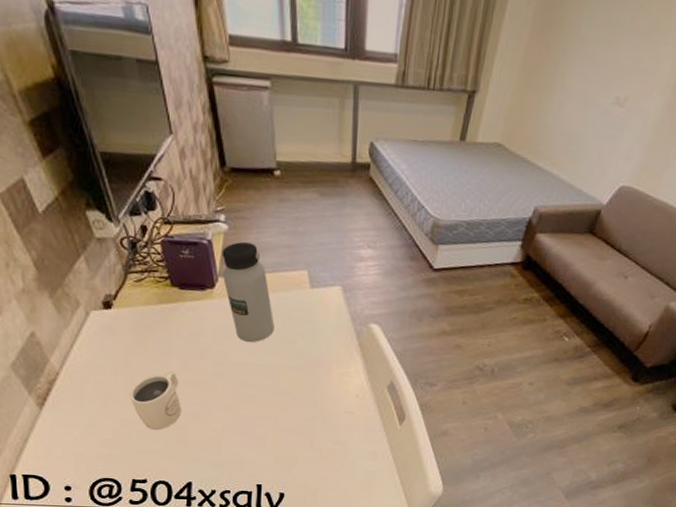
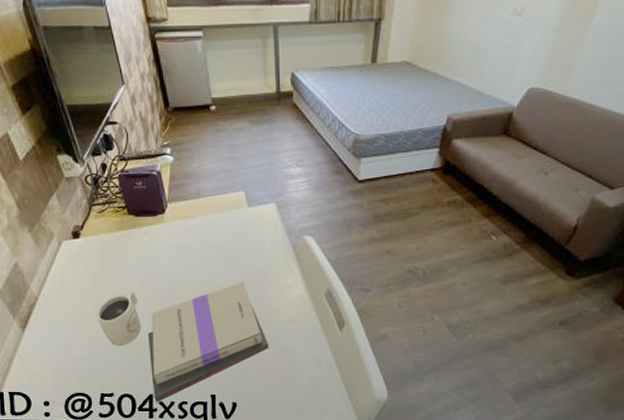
books: none [188,368,324,490] -> present [147,281,269,402]
water bottle: present [222,242,275,342] -> none [169,171,218,260]

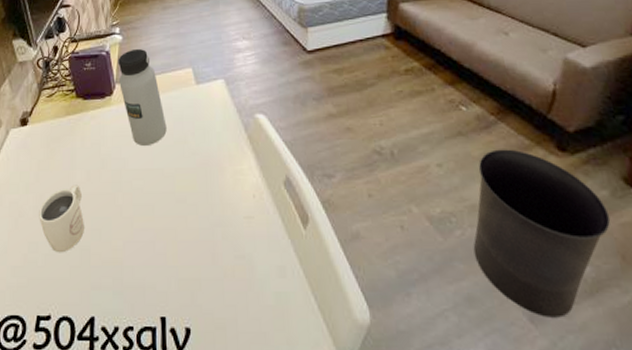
books: present [147,281,269,402] -> none [91,169,225,328]
water bottle: none [169,171,218,260] -> present [118,49,167,146]
waste bin: none [480,273,595,397] -> present [473,149,611,318]

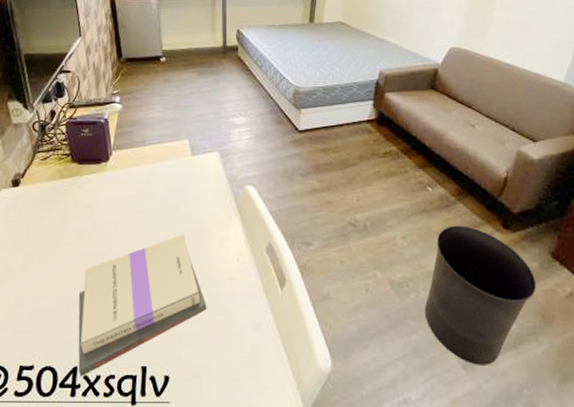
mug: present [39,185,84,253] -> none [26,245,73,308]
books: none [91,169,225,328] -> present [78,234,207,376]
water bottle: present [118,49,167,146] -> none [116,119,160,210]

